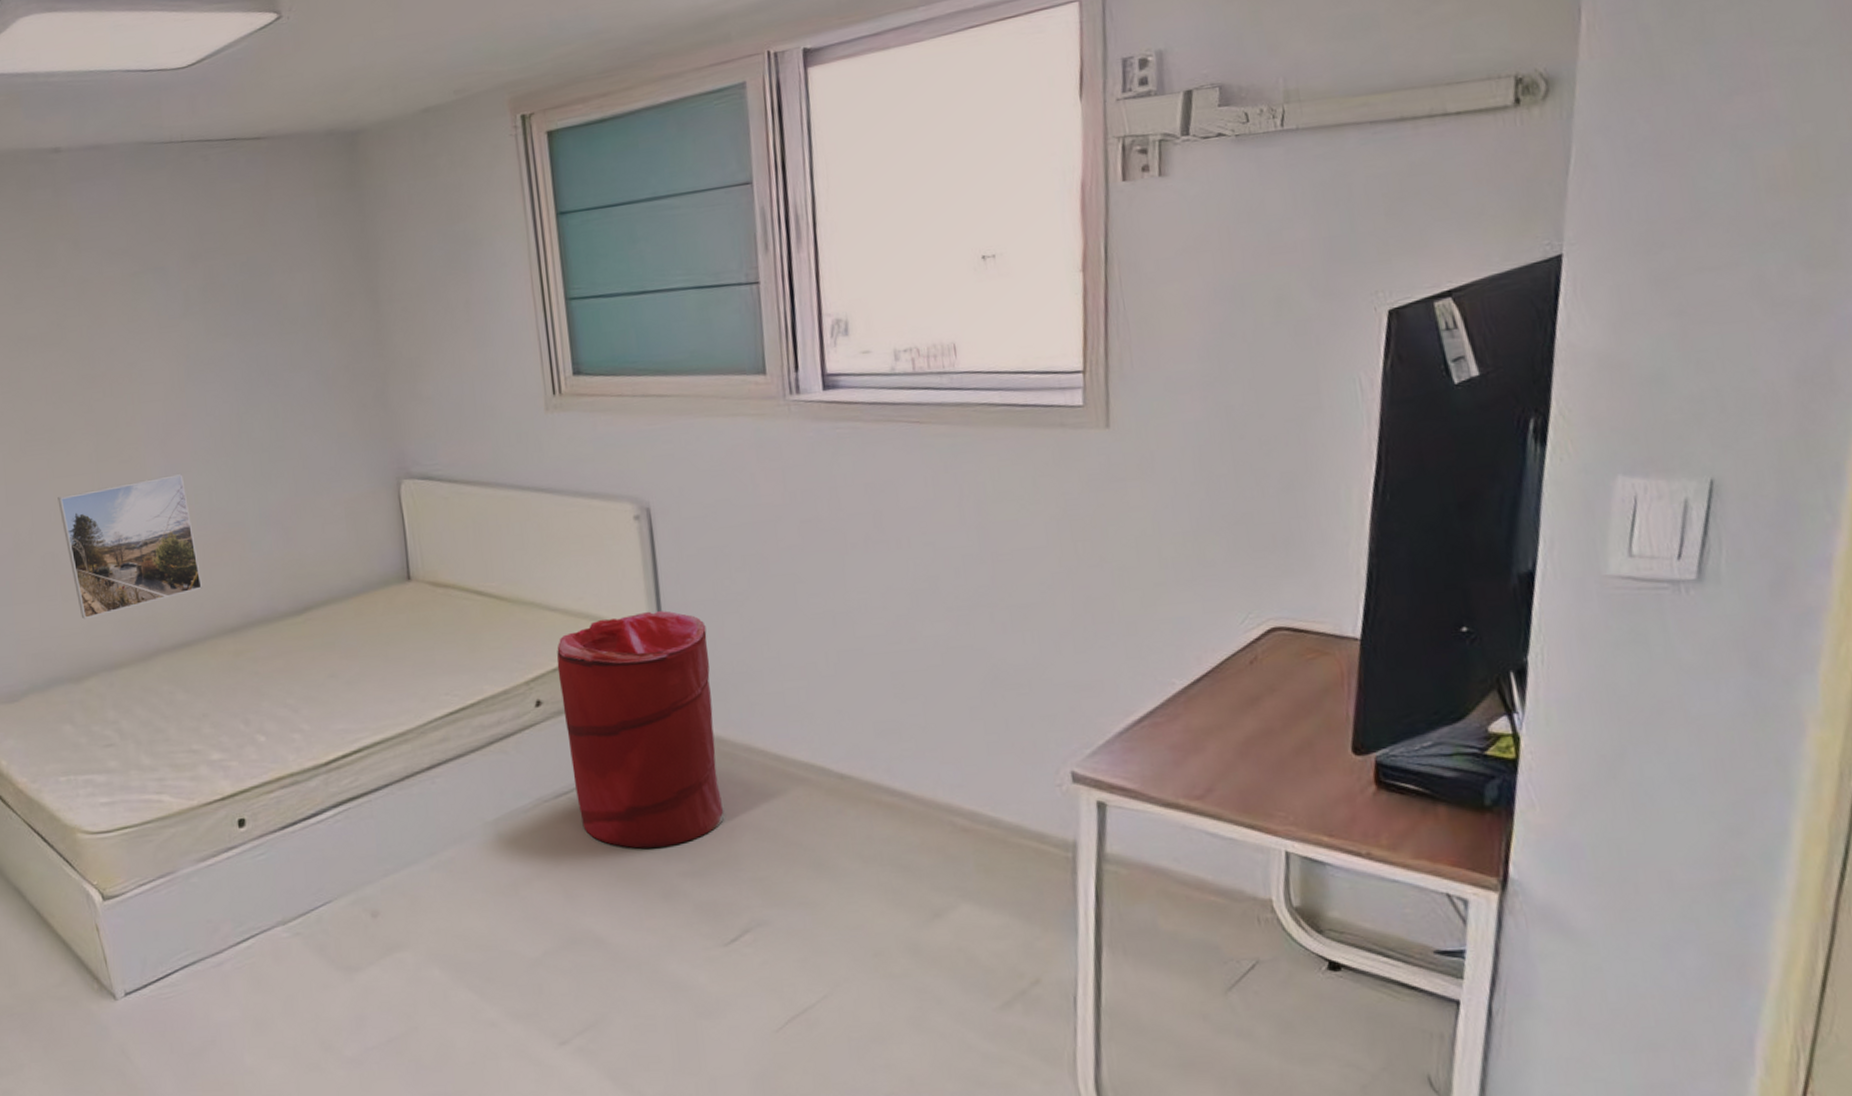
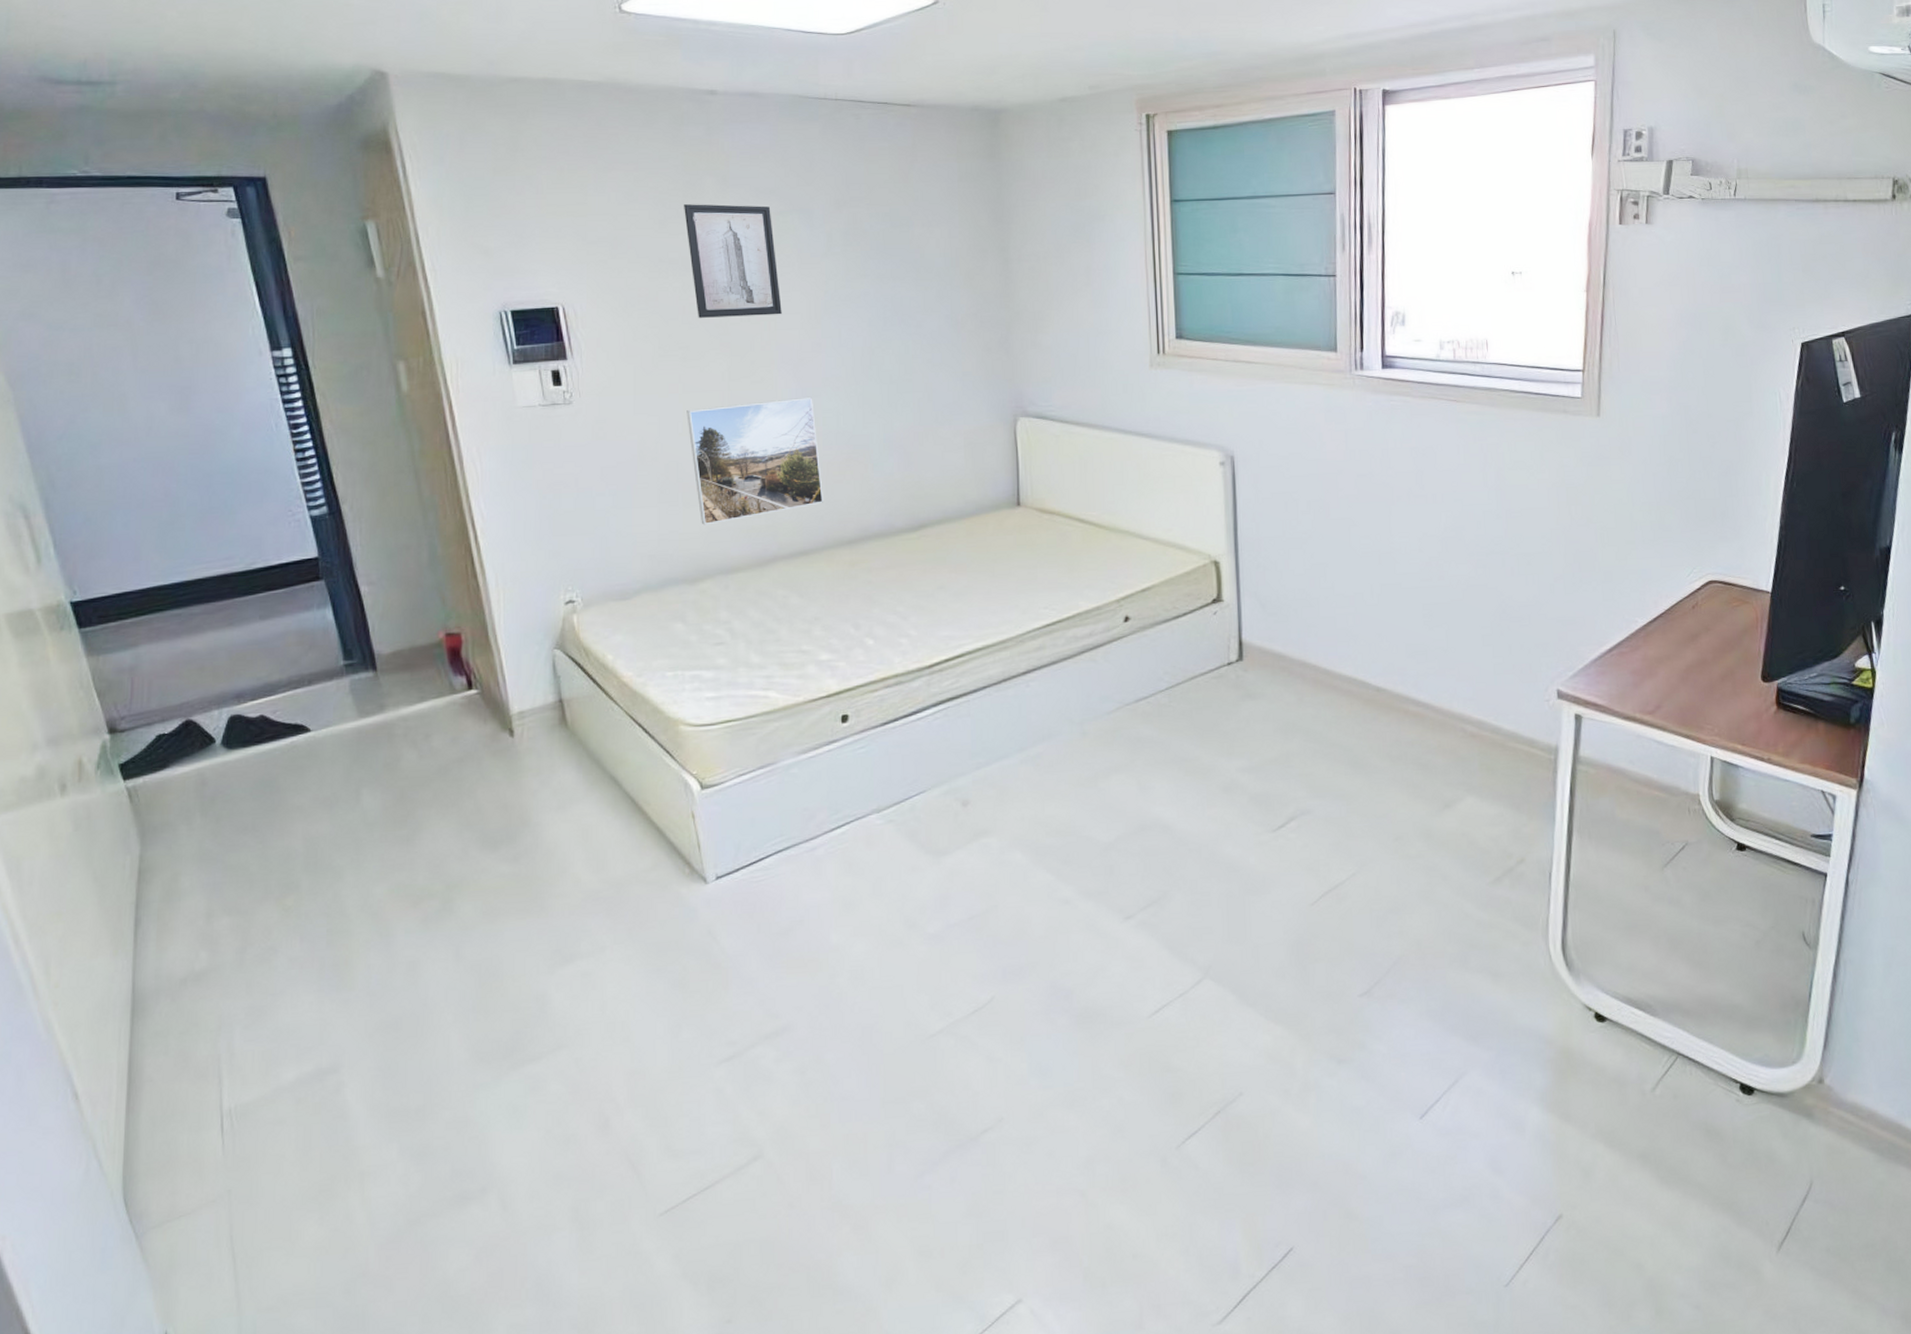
wall art: none [38,268,145,397] -> present [684,204,782,318]
laundry hamper: present [556,610,724,849] -> none [1145,543,1279,747]

